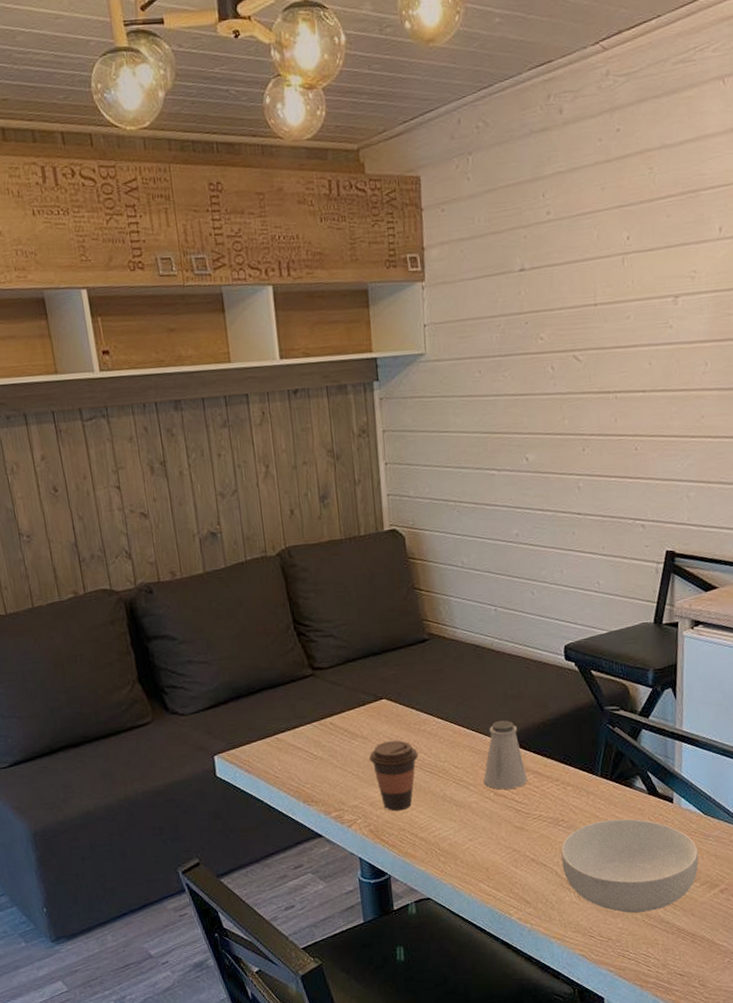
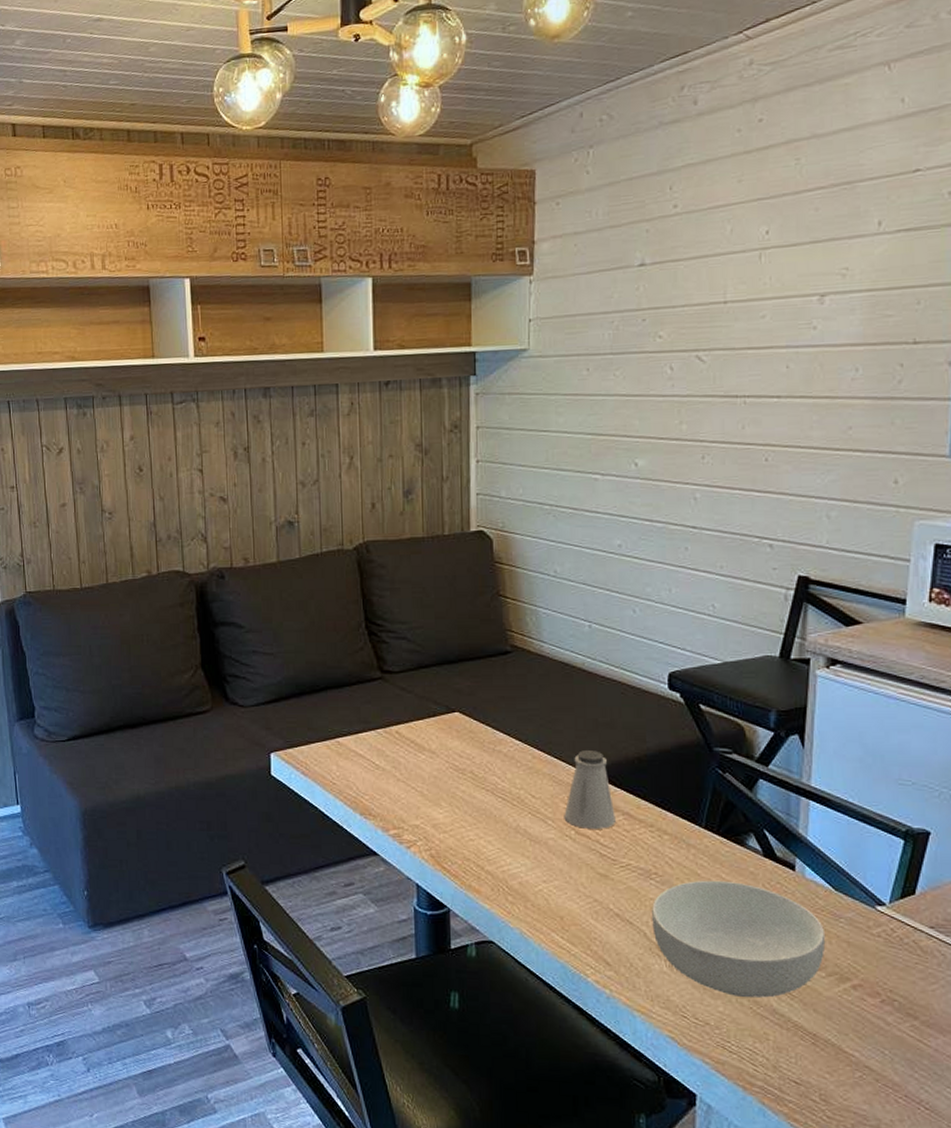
coffee cup: present [369,740,419,812] -> none [436,759,491,838]

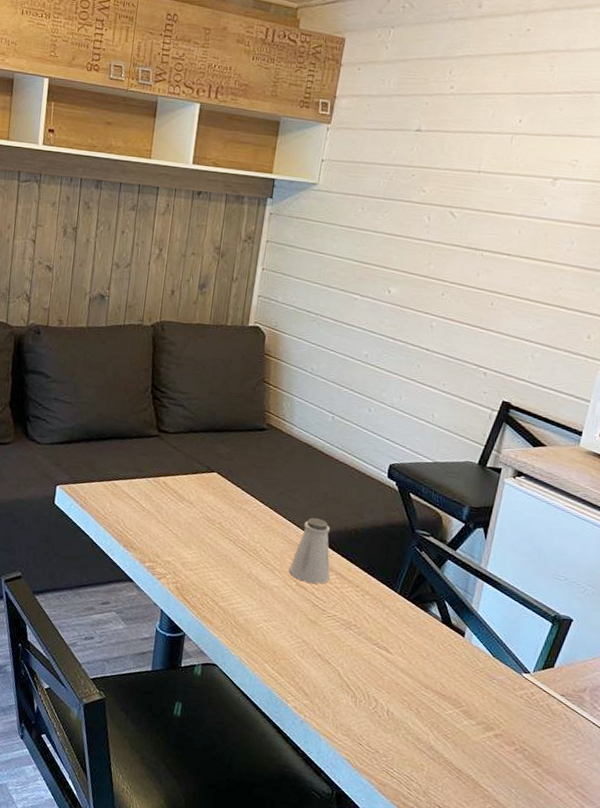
cereal bowl: present [652,880,826,998] -> none [345,635,481,737]

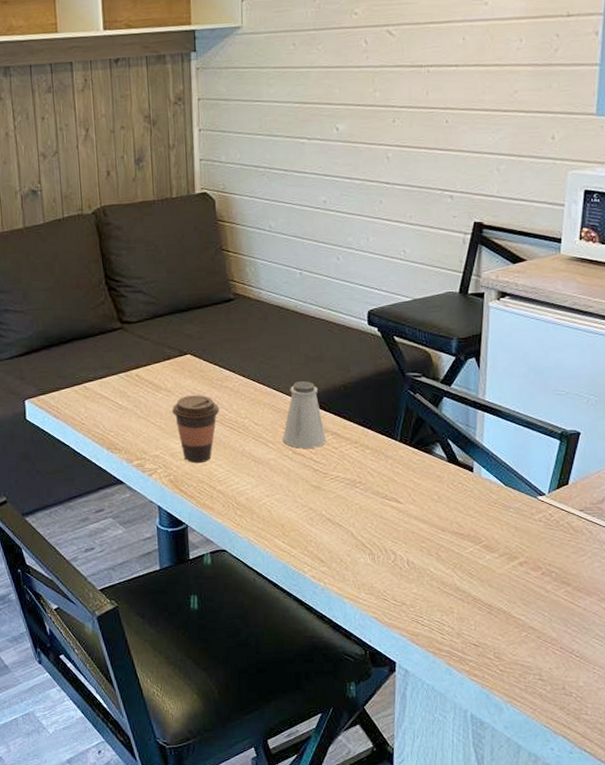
coffee cup: none [190,510,235,577] -> present [172,395,220,464]

